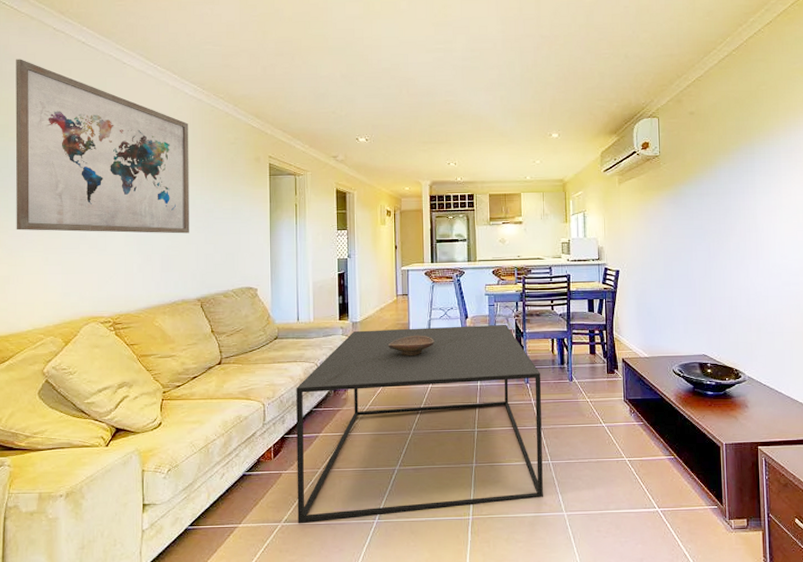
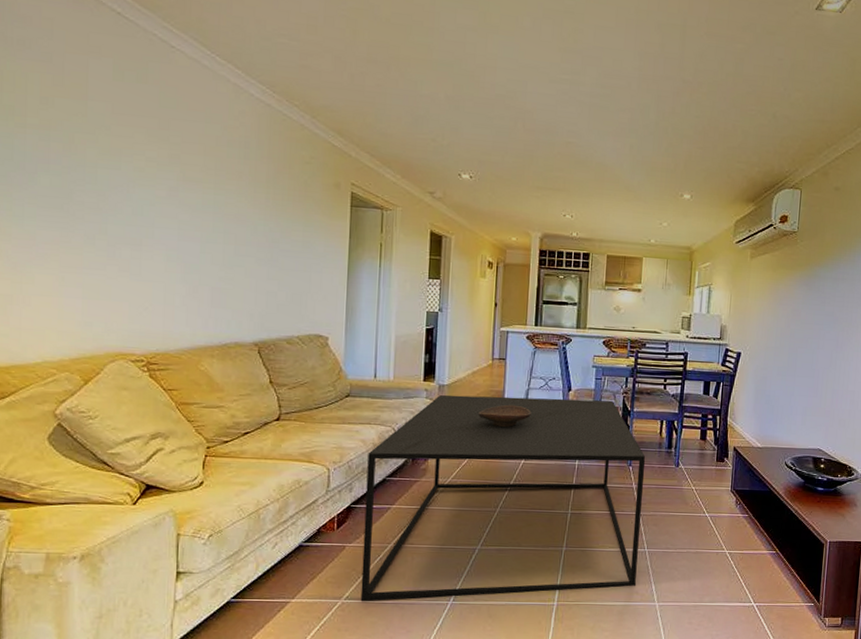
wall art: present [15,59,189,234] -> none [22,22,253,265]

